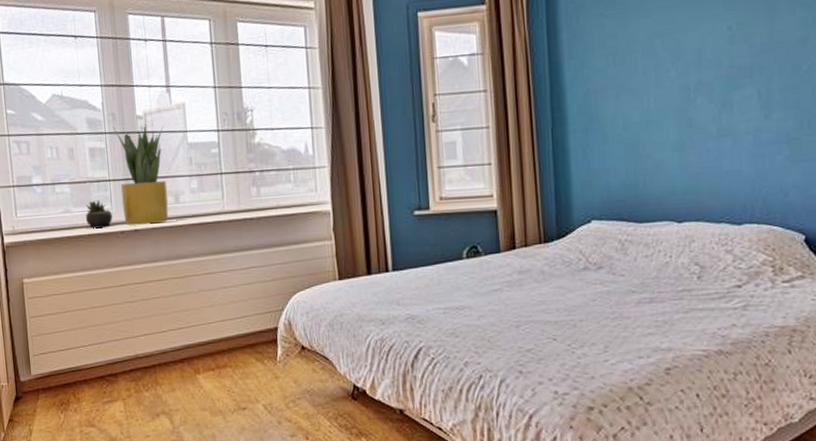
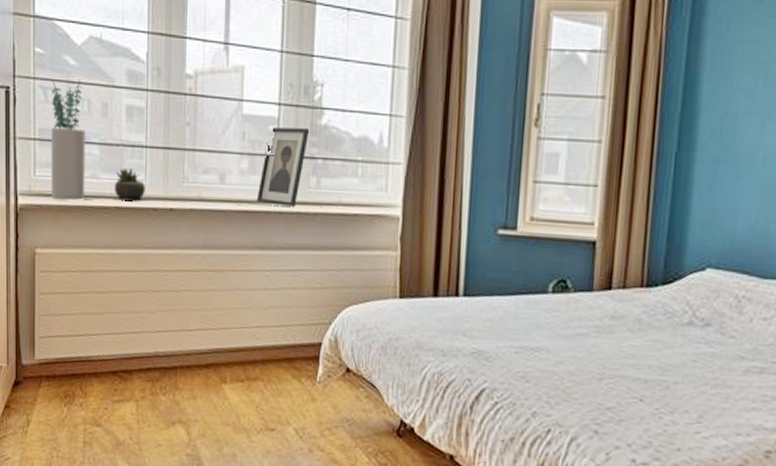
vase: none [24,131,61,235] -> present [50,79,85,200]
planter: present [113,123,169,225] -> none [156,84,218,205]
picture frame: none [207,147,246,216] -> present [256,127,310,208]

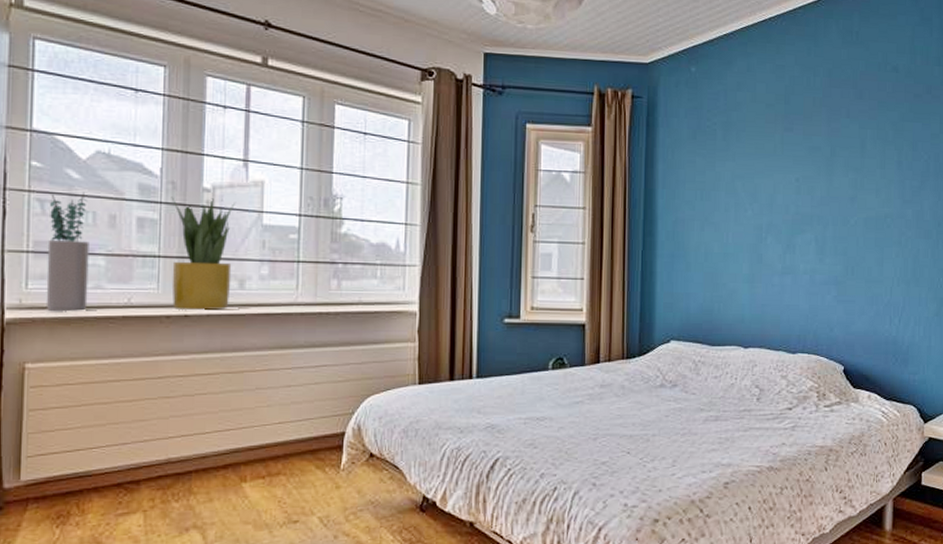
succulent plant: present [113,167,150,202] -> none [121,277,163,311]
planter: none [156,84,218,205] -> present [171,197,237,310]
picture frame: present [256,127,310,208] -> none [277,235,330,309]

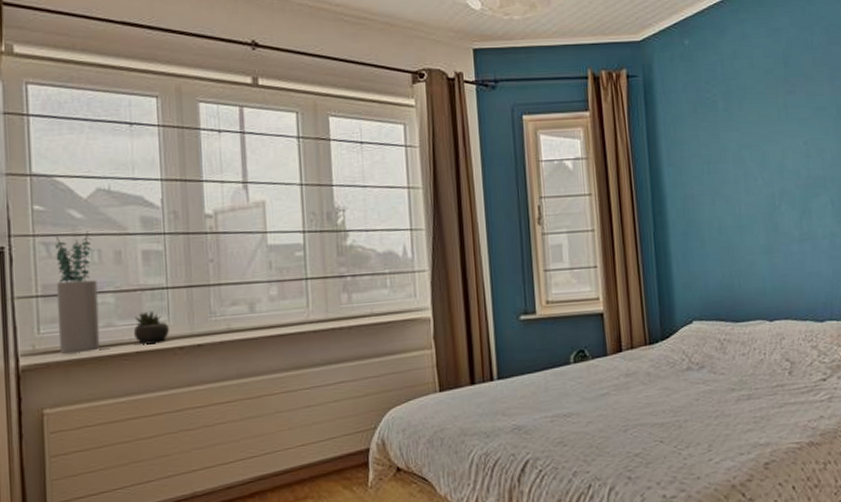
succulent plant: none [121,277,163,311] -> present [133,311,176,346]
planter: present [171,197,237,310] -> none [174,223,242,340]

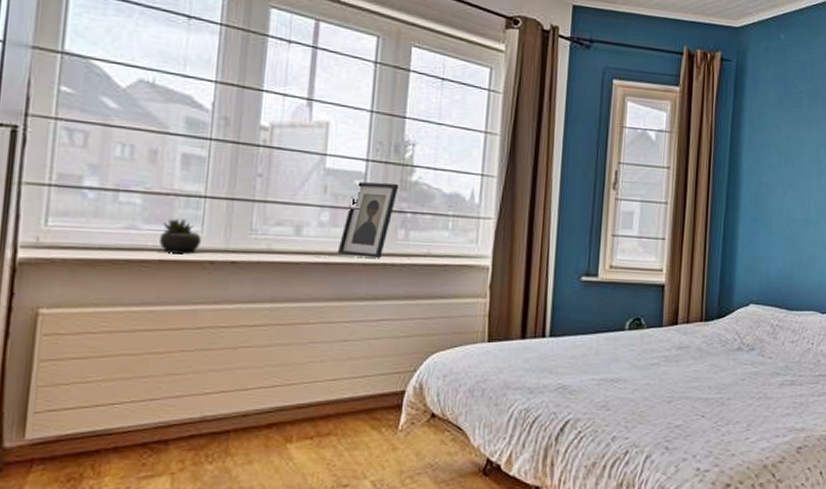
vase: present [55,231,100,355] -> none [68,123,125,253]
picture frame: none [289,249,336,326] -> present [337,182,399,259]

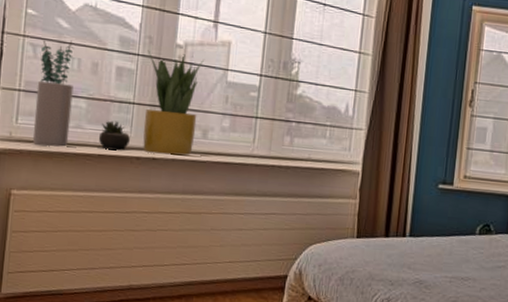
vase: none [68,123,125,253] -> present [32,40,74,147]
planter: none [218,133,297,257] -> present [143,50,205,156]
picture frame: present [337,182,399,259] -> none [235,94,287,161]

